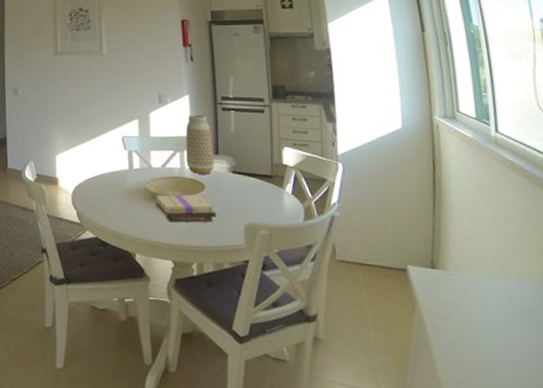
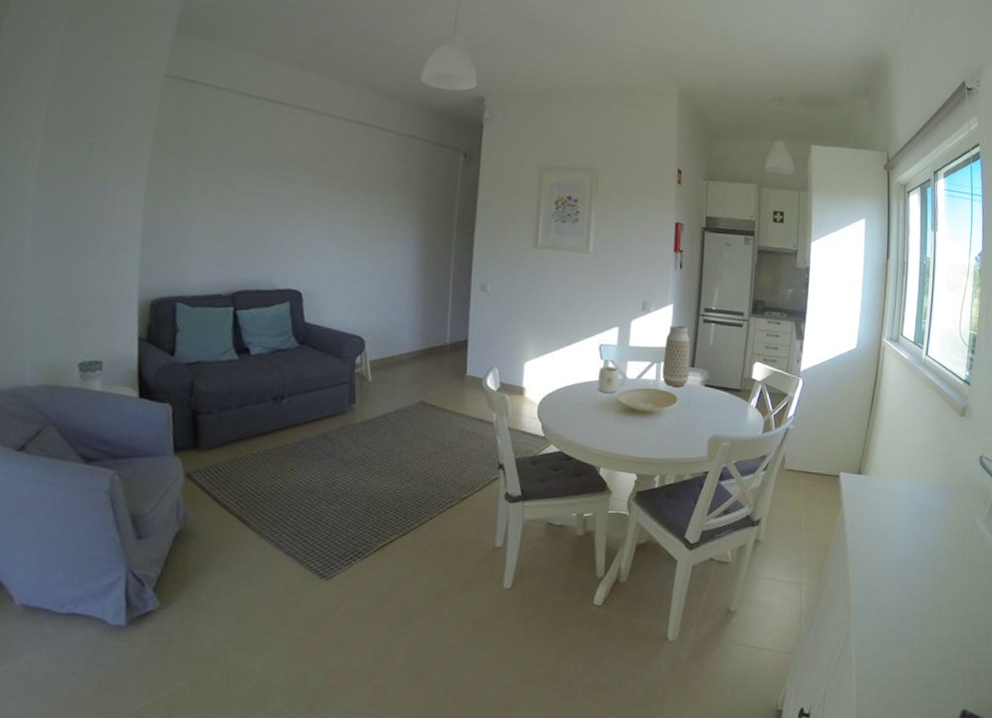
mug: none [124,156,151,182] -> present [597,366,627,394]
books: present [154,194,217,223] -> none [624,407,685,436]

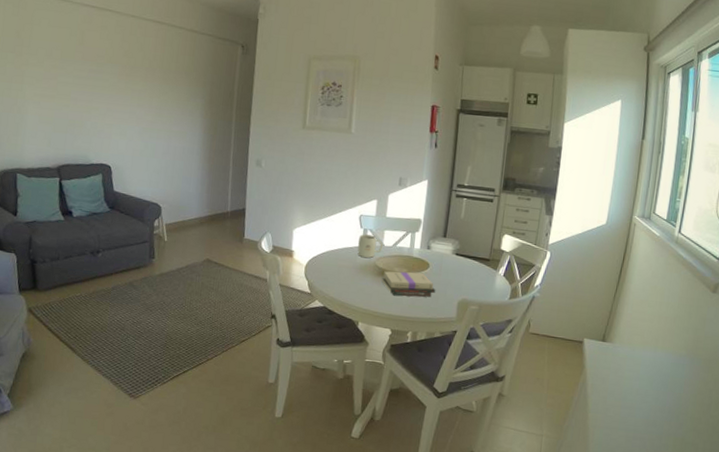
books: none [624,407,685,436] -> present [381,271,436,297]
vase: present [662,325,691,387] -> none [416,199,443,255]

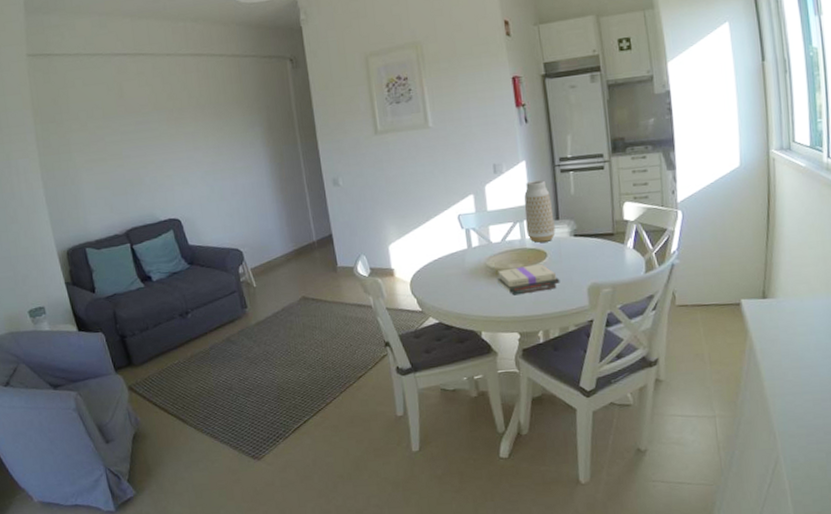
mug: present [357,234,383,259] -> none [462,234,491,261]
vase: none [416,199,443,255] -> present [524,180,556,243]

